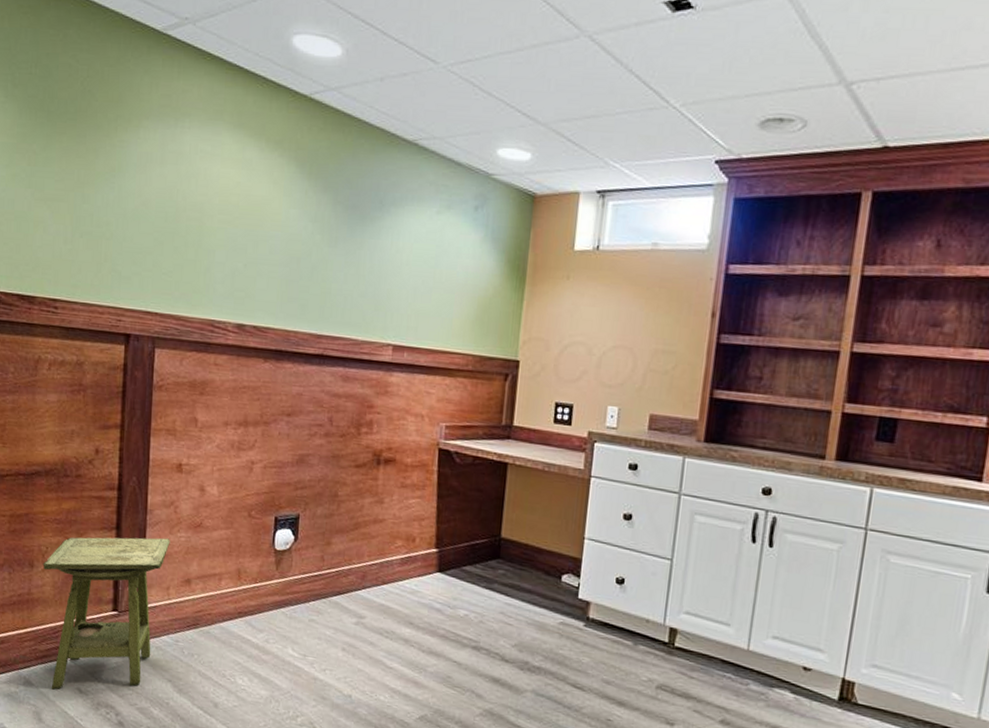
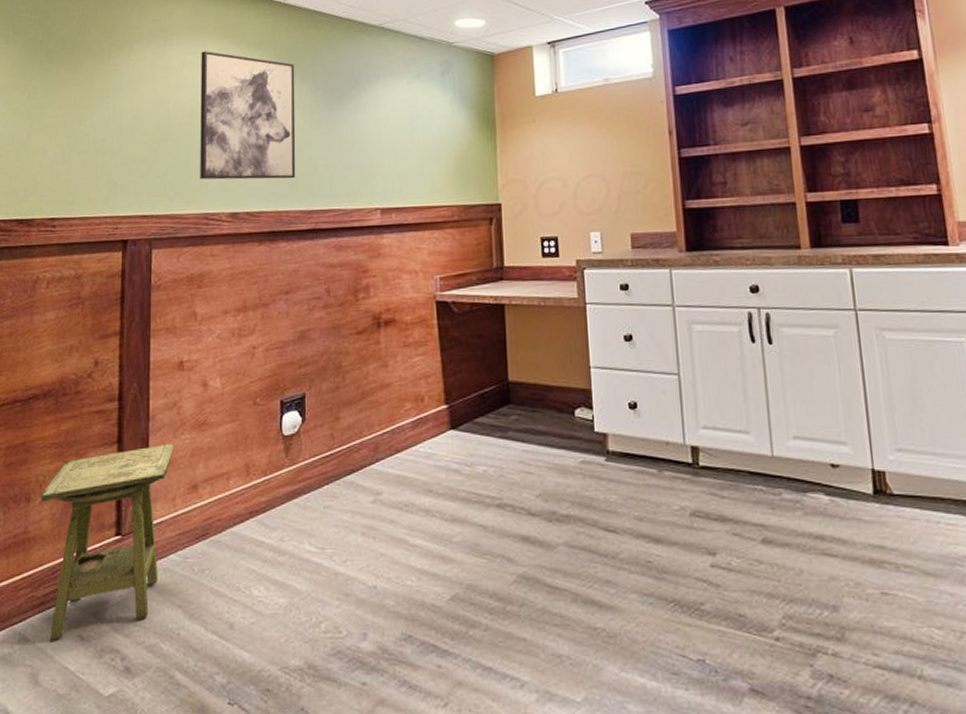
wall art: none [207,140,316,298] -> present [200,51,296,180]

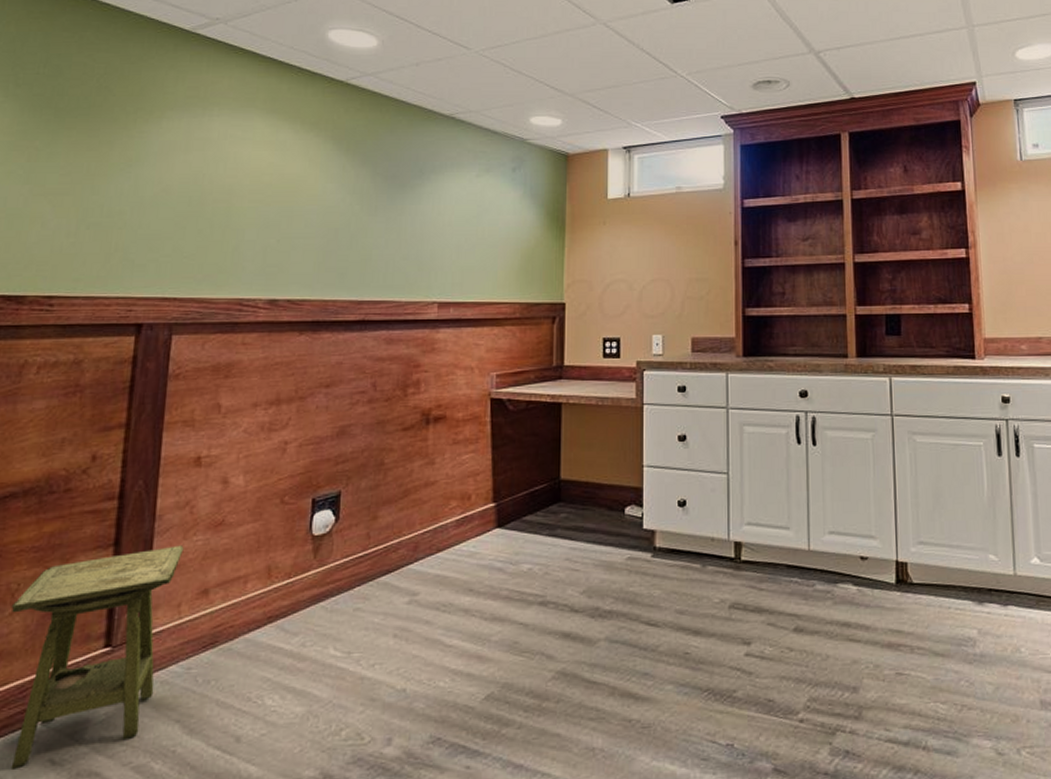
wall art: present [200,51,296,180] -> none [235,125,354,267]

